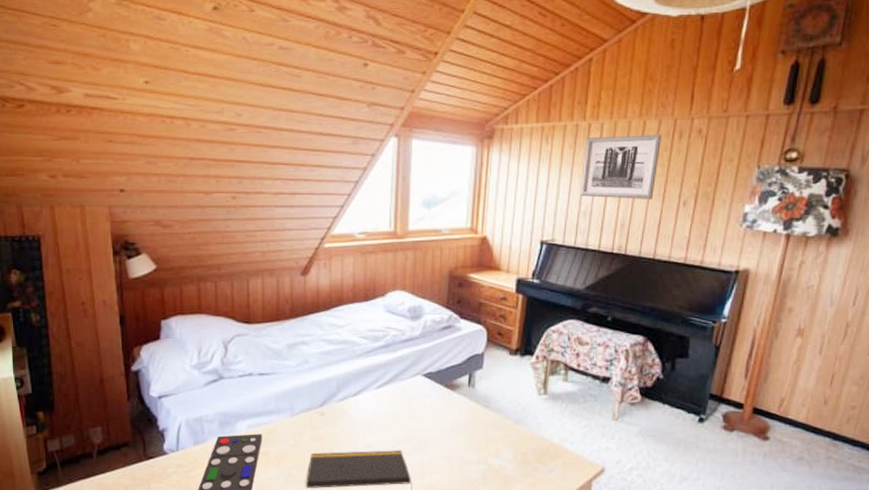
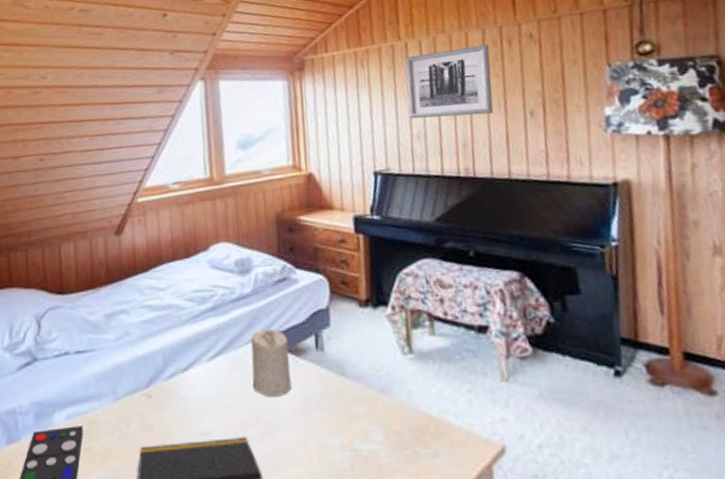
candle: none [411,366,445,420] -> present [250,328,292,396]

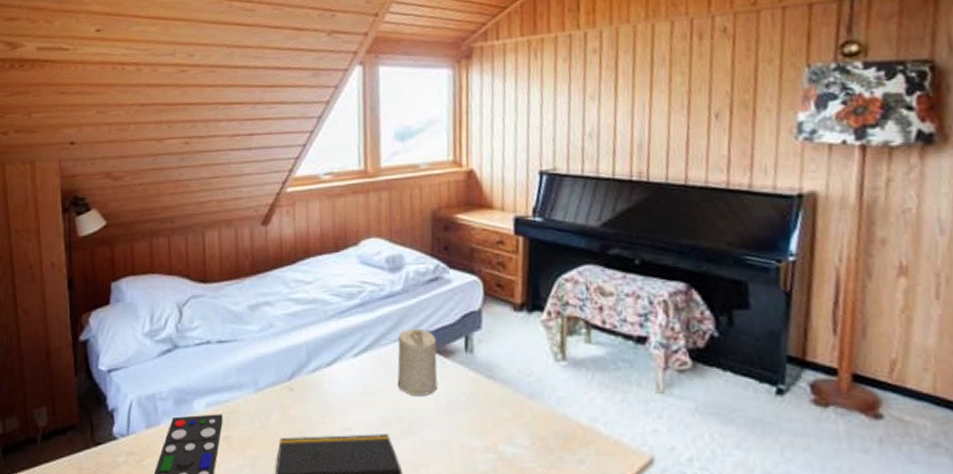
wall art: present [405,45,493,119] -> none [582,38,677,116]

